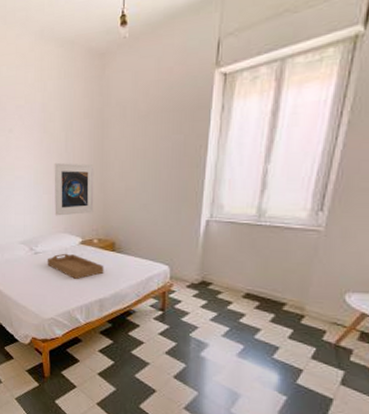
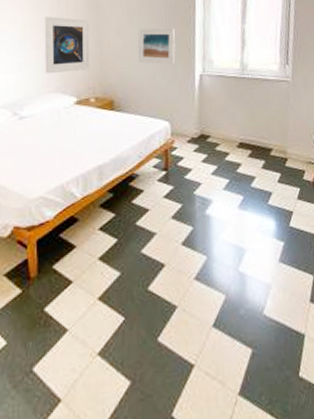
serving tray: present [47,253,104,279] -> none [35,116,103,145]
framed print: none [141,170,181,209] -> present [138,28,175,64]

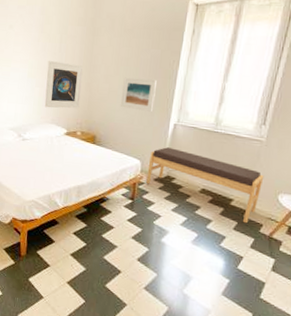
bench: none [178,102,297,173] -> present [146,147,264,224]

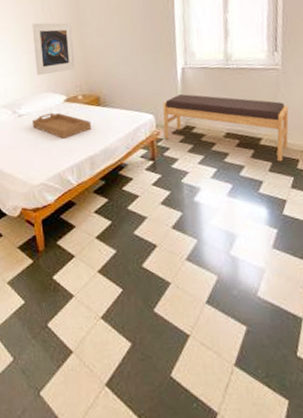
serving tray: none [33,141,85,166] -> present [32,112,92,139]
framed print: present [121,77,157,112] -> none [118,23,156,60]

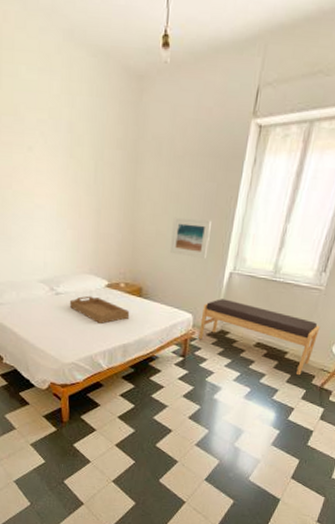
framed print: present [32,22,75,76] -> none [79,194,125,256]
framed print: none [118,23,156,60] -> present [170,217,211,259]

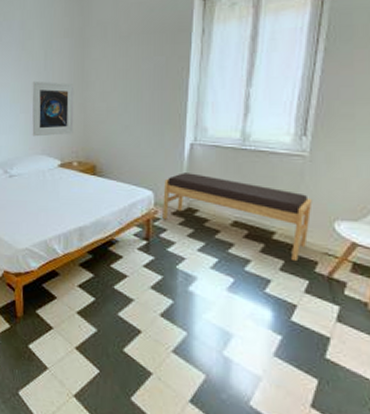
serving tray: present [69,295,130,324] -> none [22,176,85,205]
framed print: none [79,194,125,256] -> present [32,81,75,137]
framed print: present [170,217,211,259] -> none [123,92,164,131]

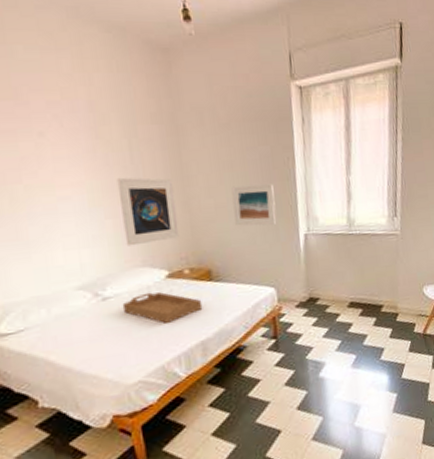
serving tray: none [22,176,85,205] -> present [122,292,203,324]
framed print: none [123,92,164,131] -> present [231,184,276,226]
bench: present [163,173,313,262] -> none [285,263,407,328]

